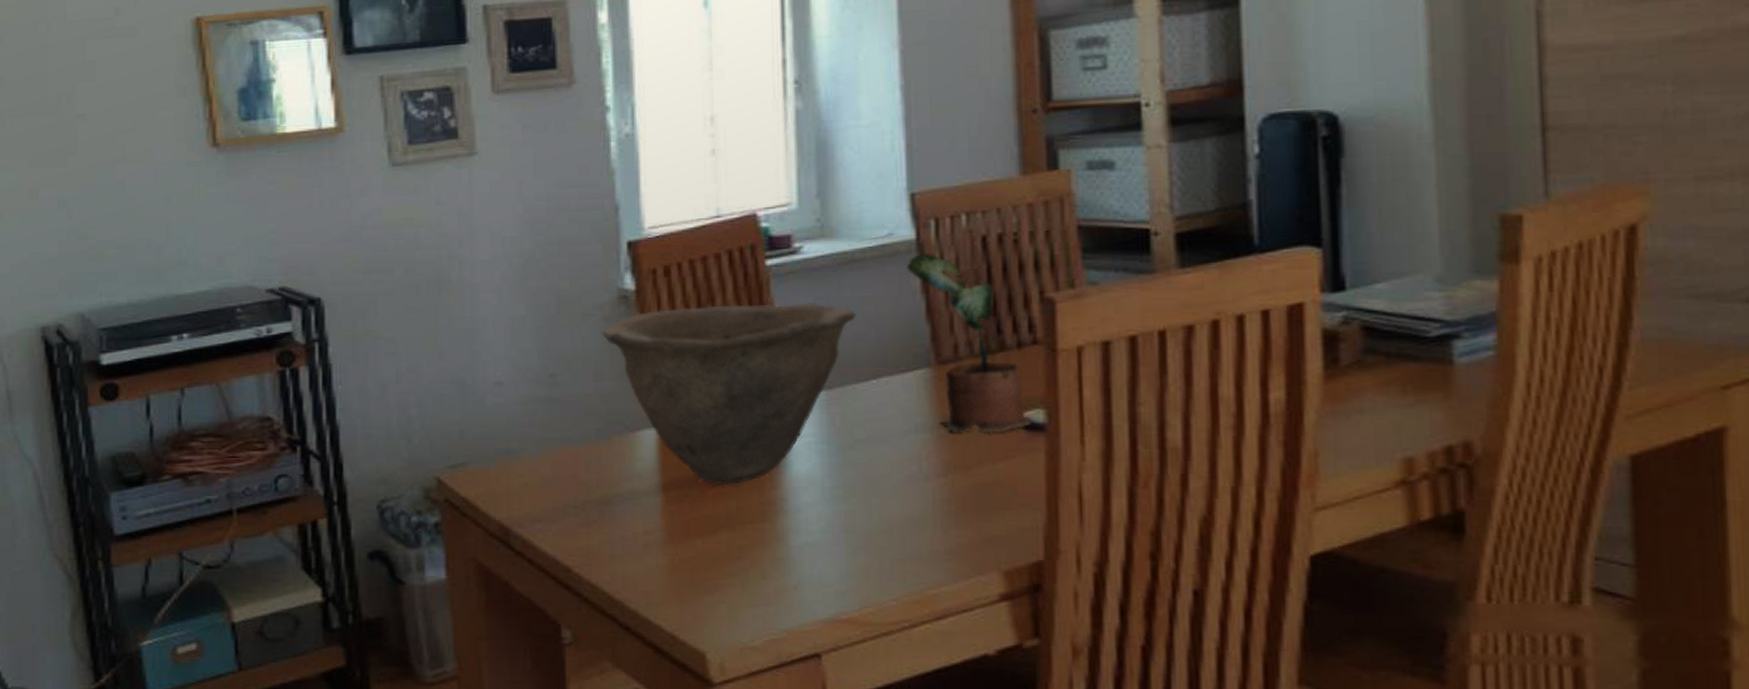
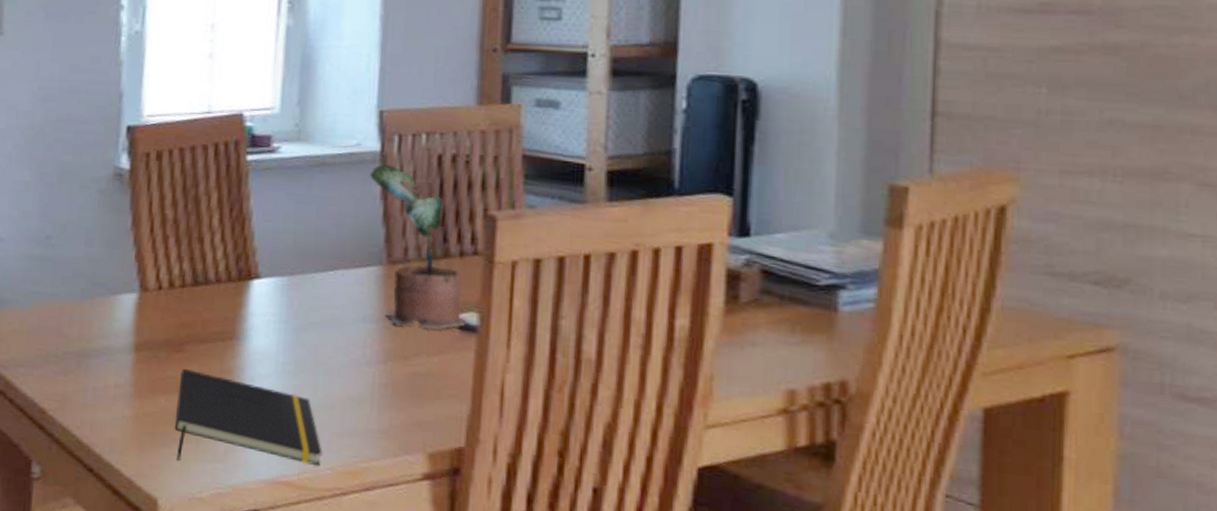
bowl: present [601,303,856,484] -> none [96,189,322,351]
notepad: none [715,505,884,608] -> present [174,368,322,467]

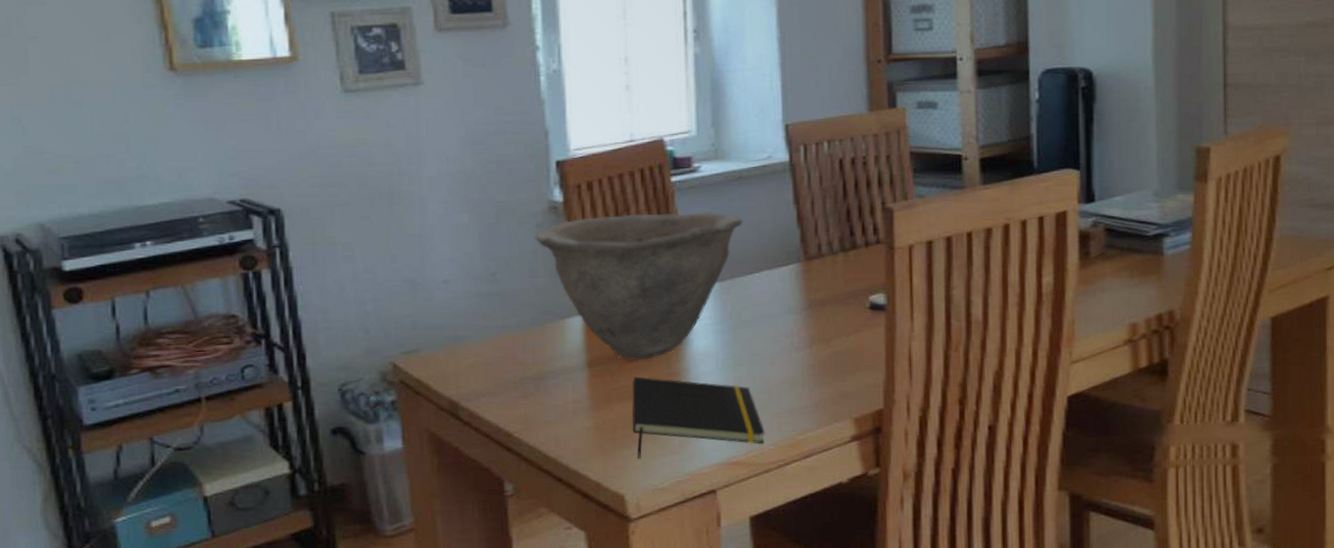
bowl: none [96,189,322,351] -> present [535,212,743,360]
potted plant: present [369,164,465,330] -> none [781,173,875,313]

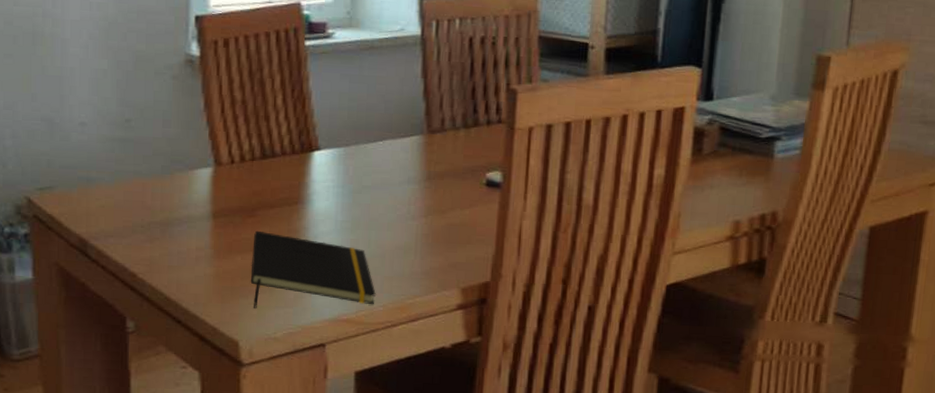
bowl: present [535,212,743,360] -> none [170,73,371,215]

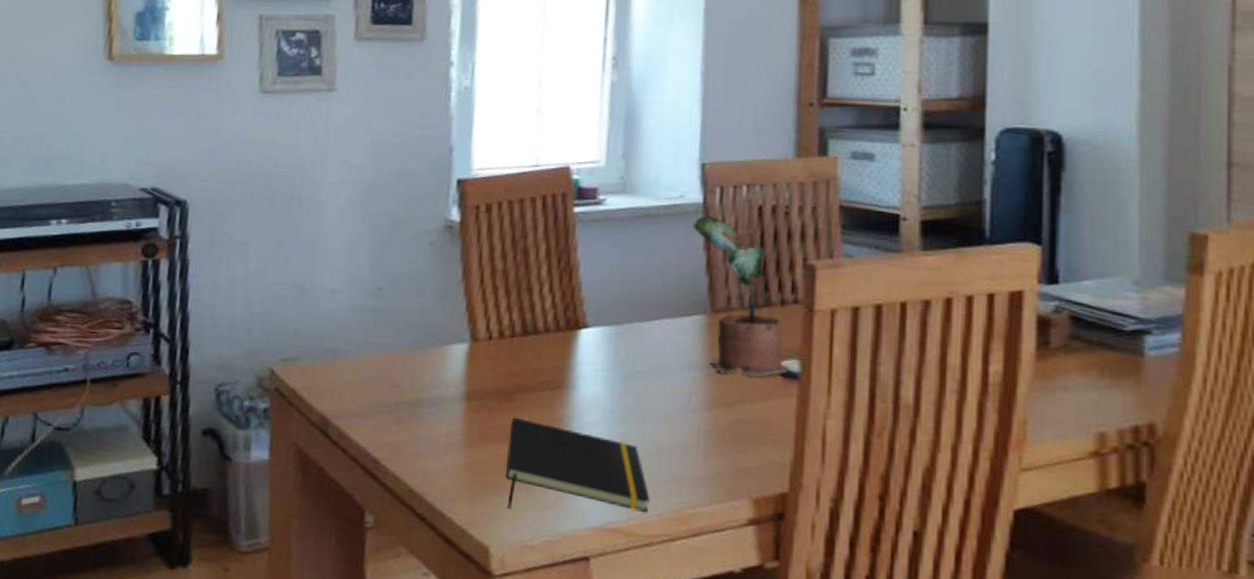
potted plant: none [411,47,491,187] -> present [692,215,787,377]

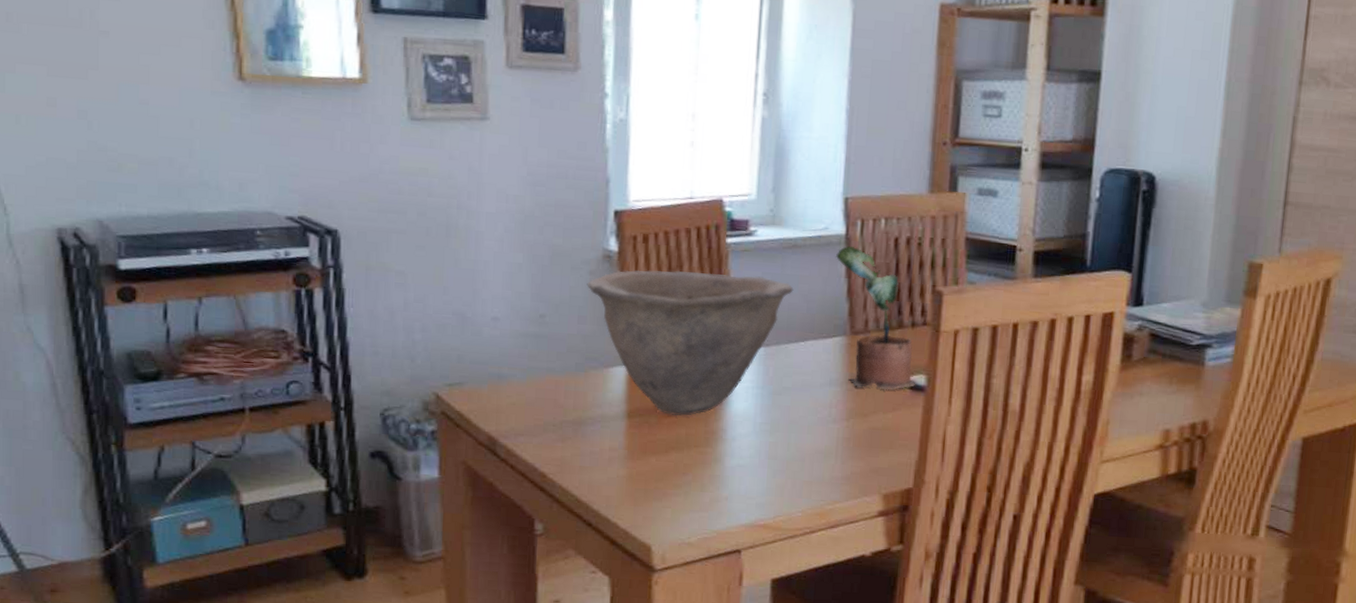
bowl: none [427,241,647,400] -> present [587,270,794,416]
notepad: present [505,417,650,513] -> none [664,431,794,512]

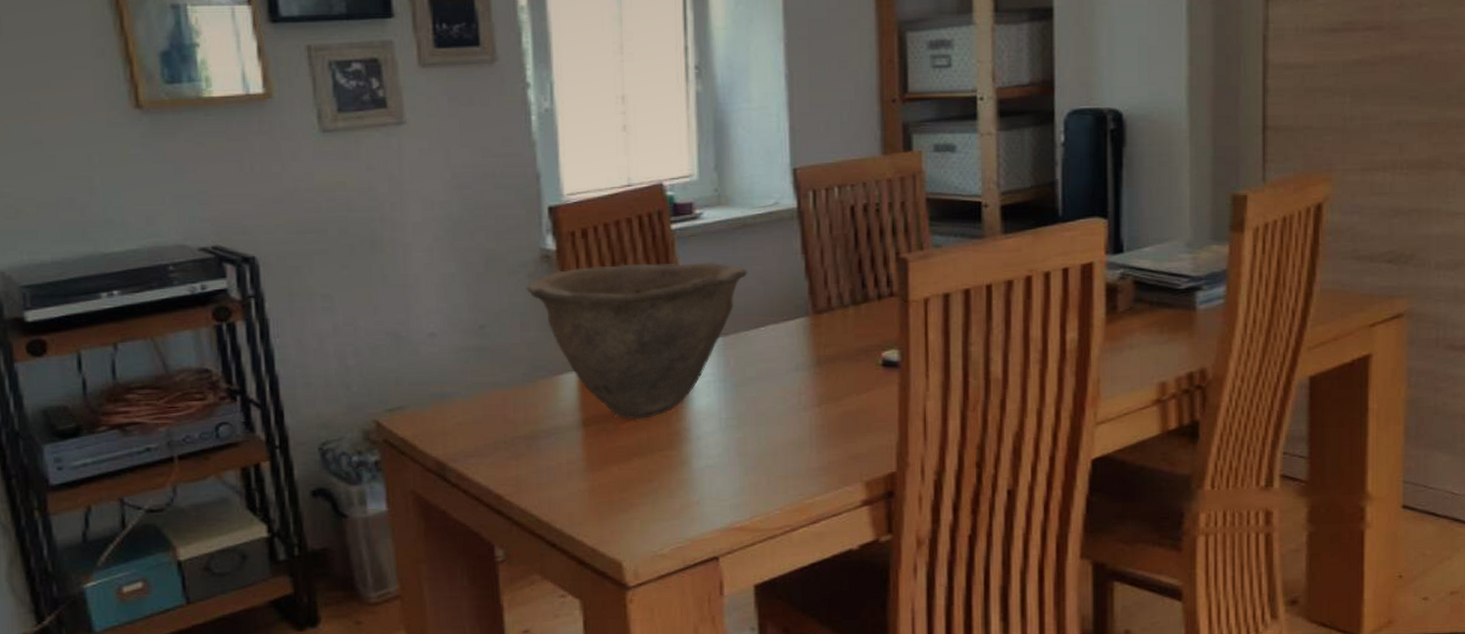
potted plant: present [835,246,915,390] -> none [788,220,888,370]

